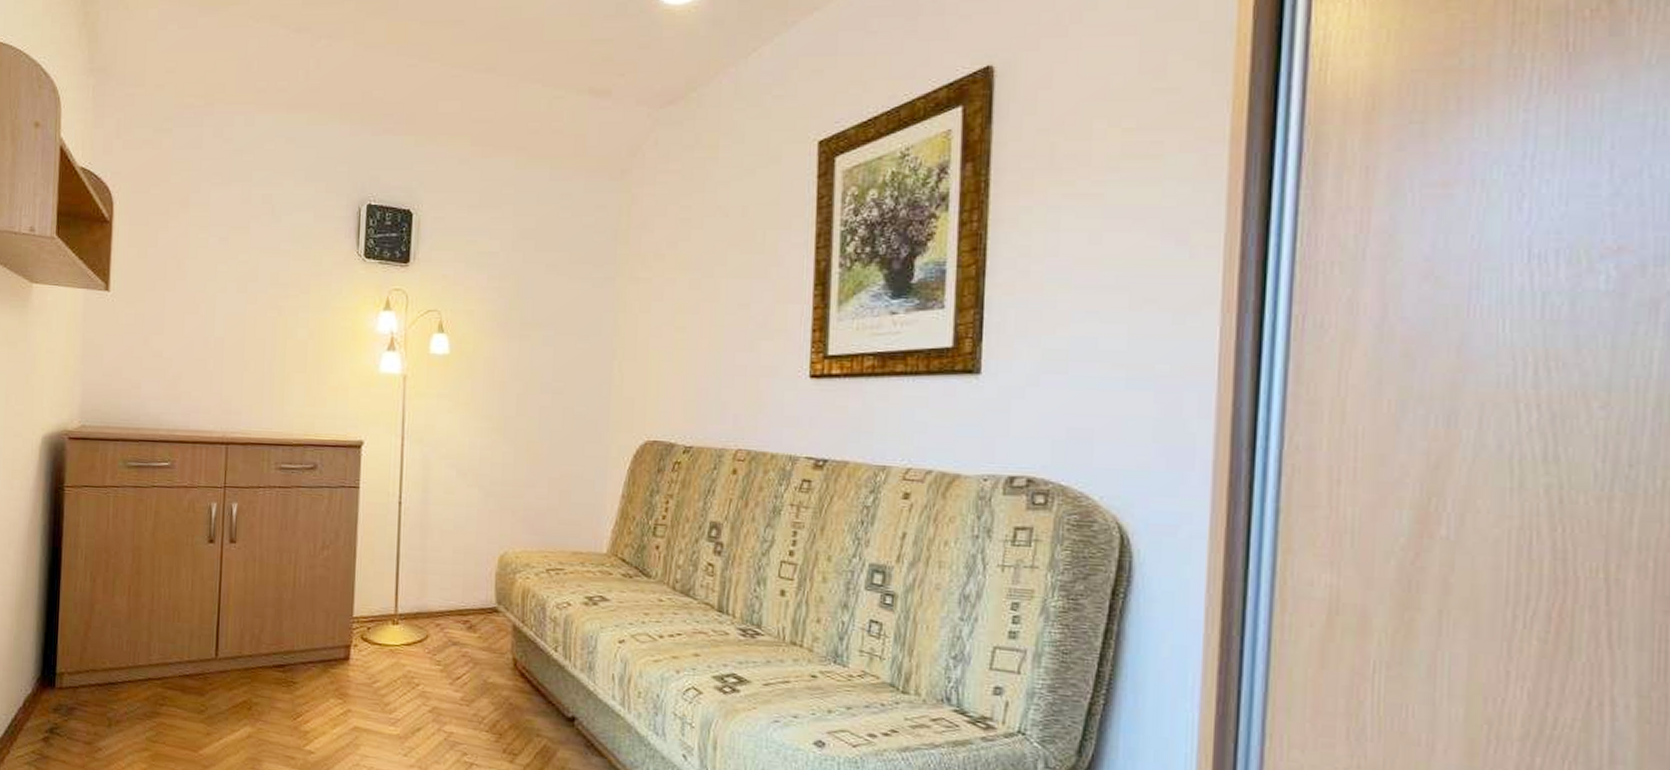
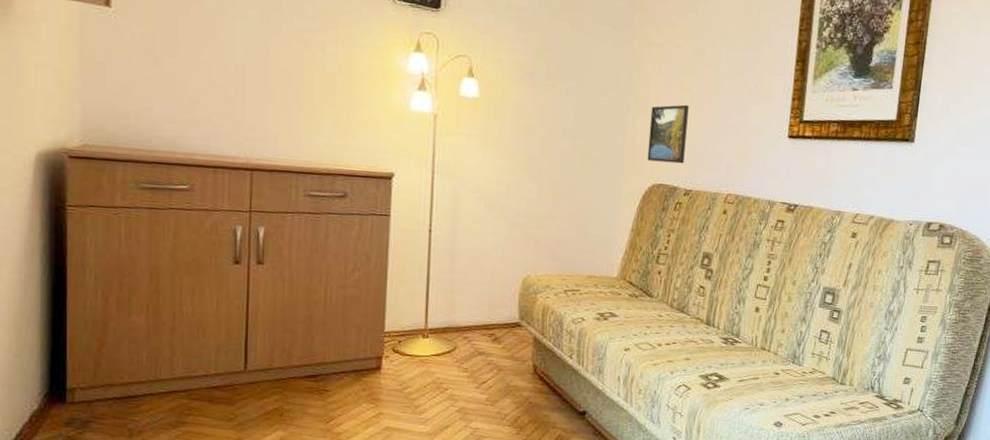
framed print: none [637,346,684,416] -> present [647,104,689,164]

